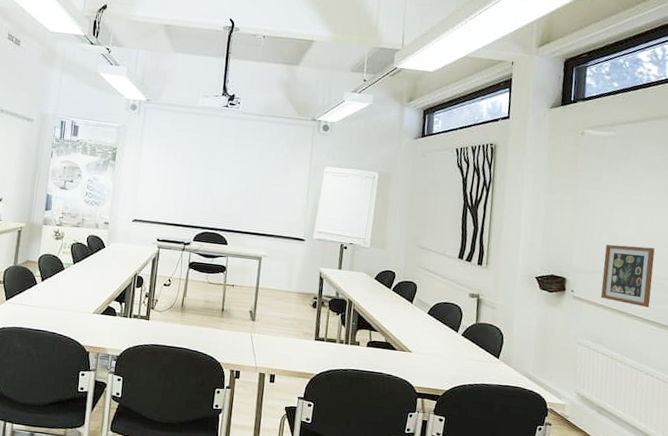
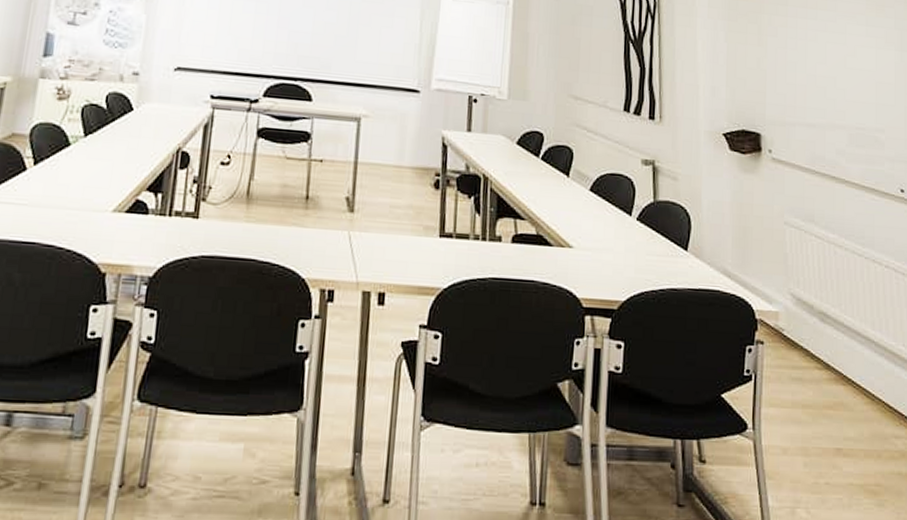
picture frame: present [601,244,655,308] -> none [804,87,865,171]

